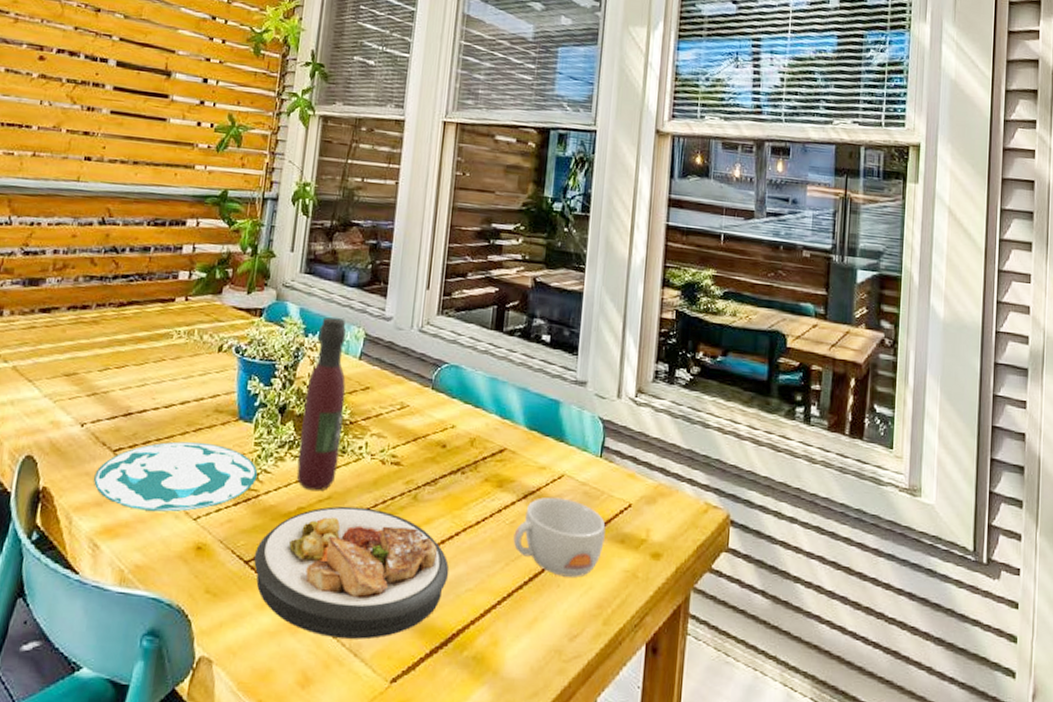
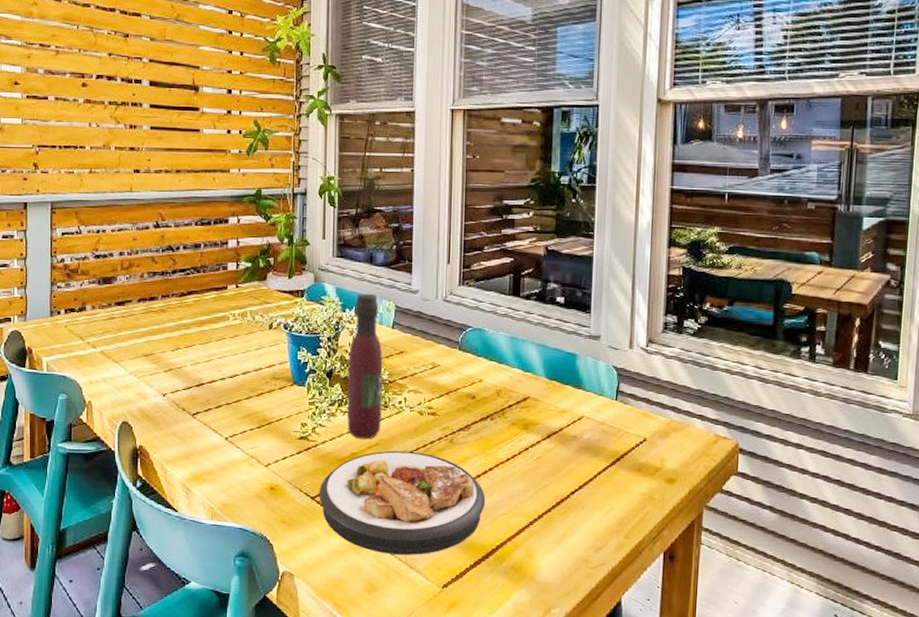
plate: present [94,441,258,512] -> none [180,404,314,461]
bowl: present [513,497,606,578] -> none [540,435,623,501]

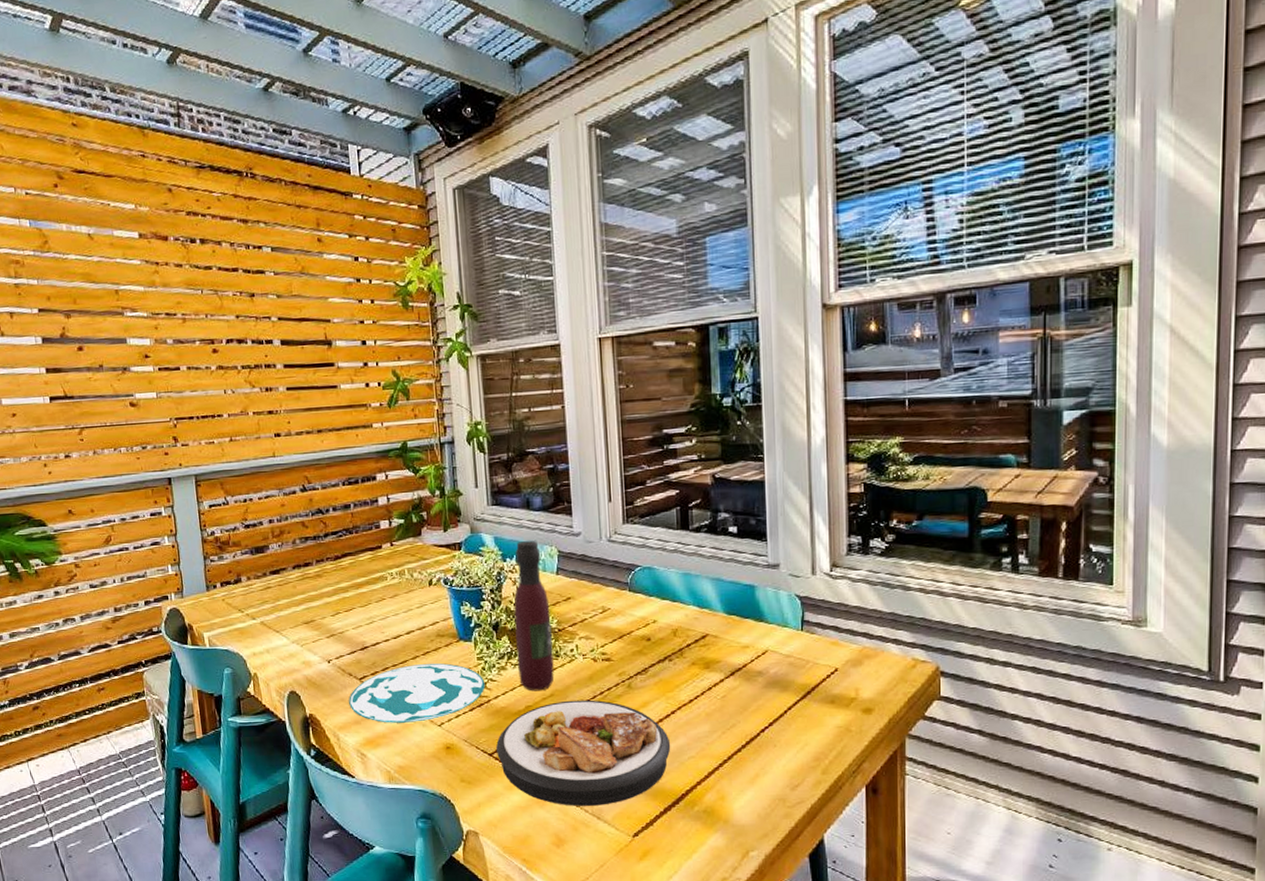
plate: none [180,404,314,461] -> present [349,663,485,723]

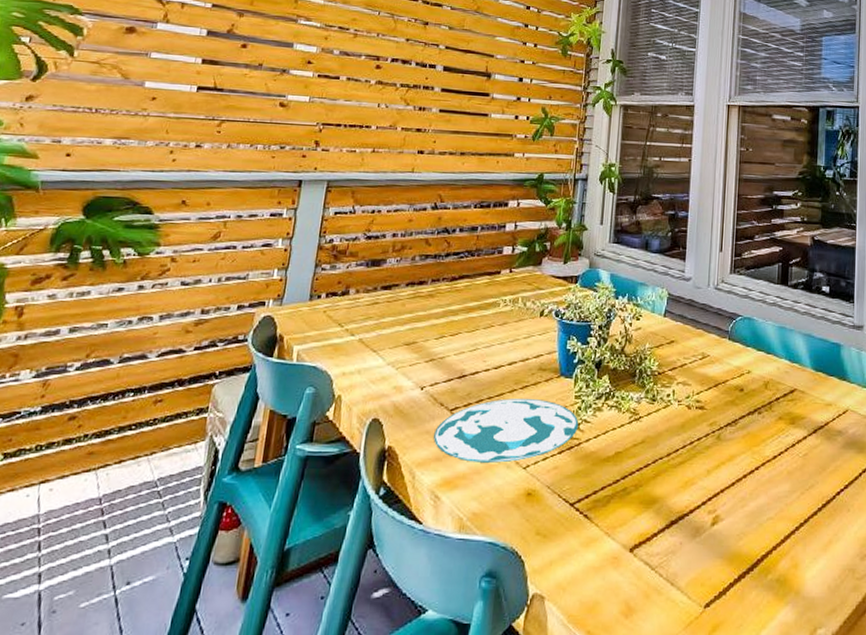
plate: present [496,699,671,806] -> none [578,448,752,569]
wine bottle: present [514,540,554,692] -> none [613,280,653,437]

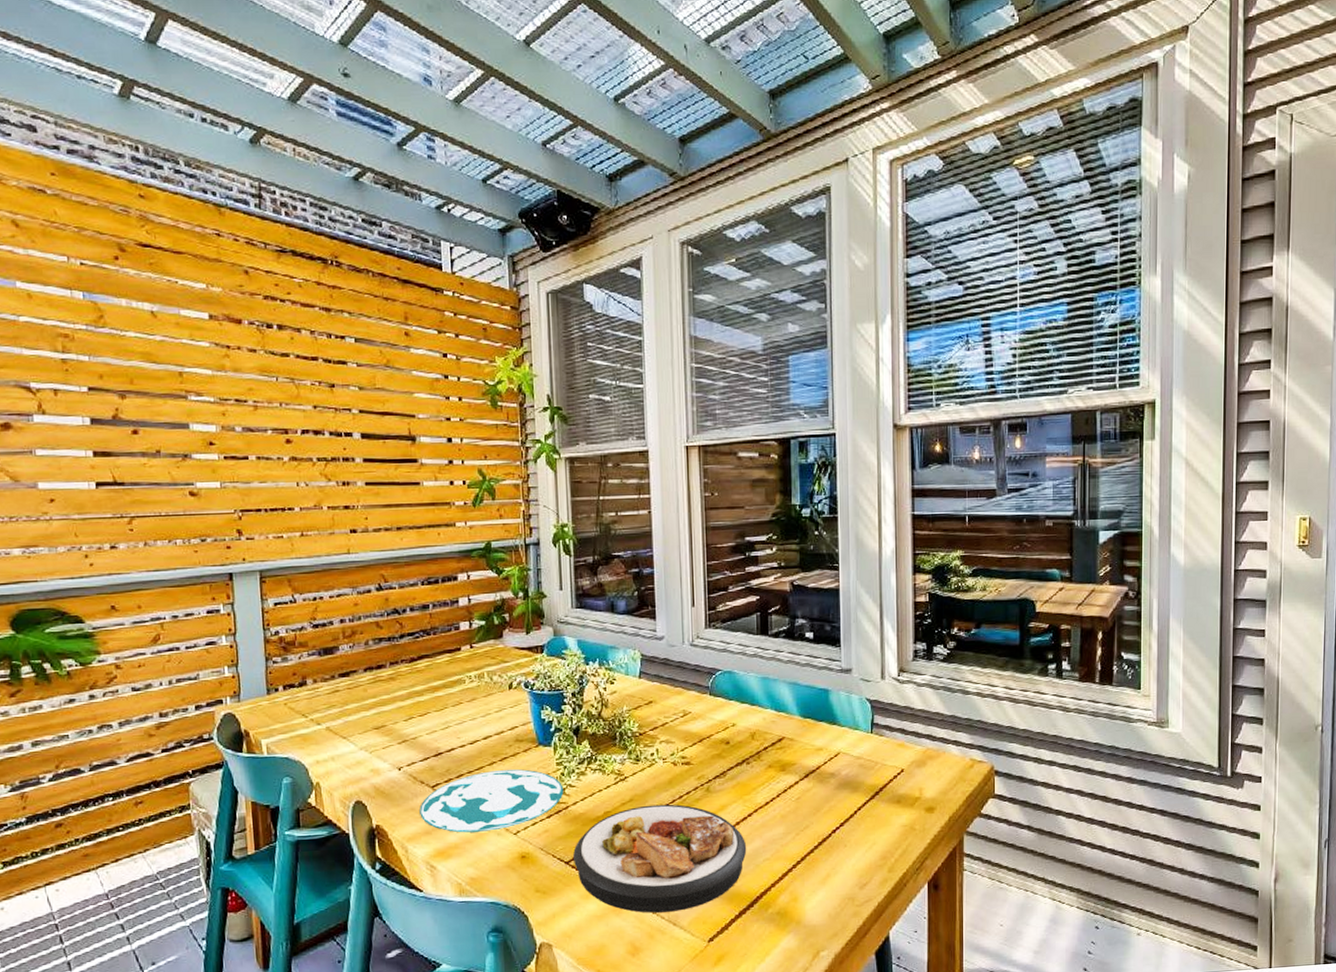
plate: none [578,448,752,569] -> present [573,804,747,913]

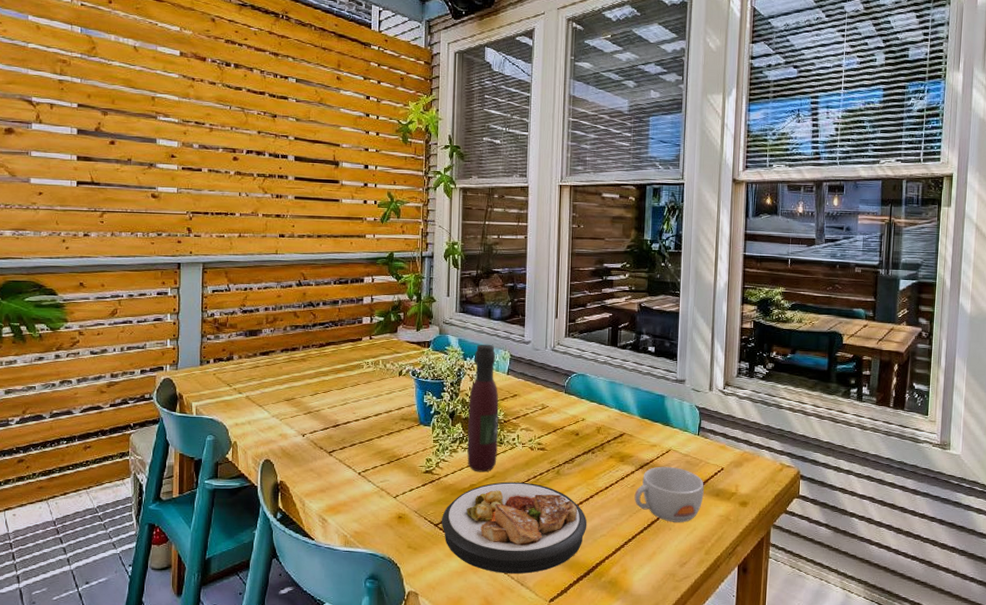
plate: present [419,769,564,833] -> none [317,442,438,493]
wine bottle: none [595,643,634,797] -> present [467,344,499,472]
bowl: none [800,772,882,838] -> present [634,466,704,522]

